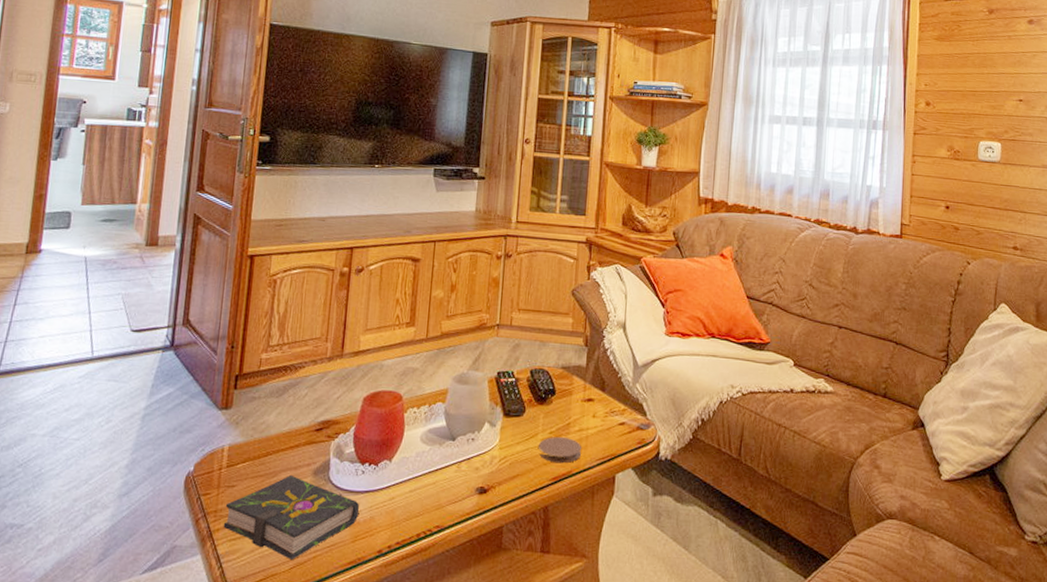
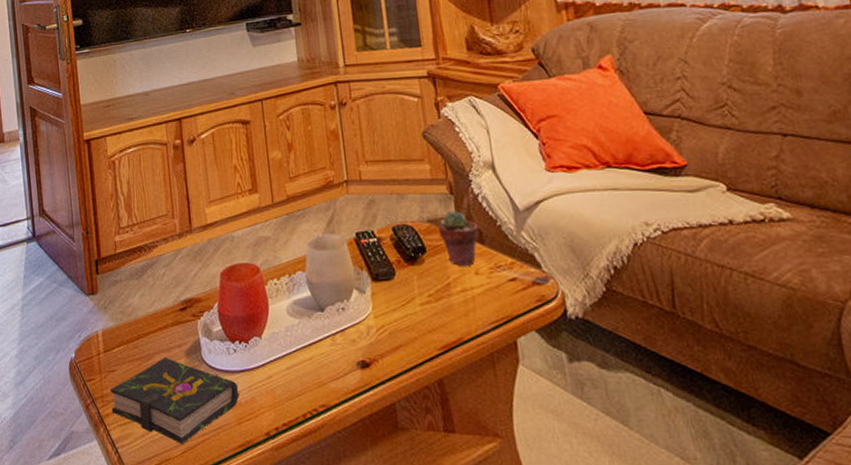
coaster: present [539,437,582,464] -> none [418,300,471,330]
potted succulent: none [569,361,603,410] -> present [438,211,479,267]

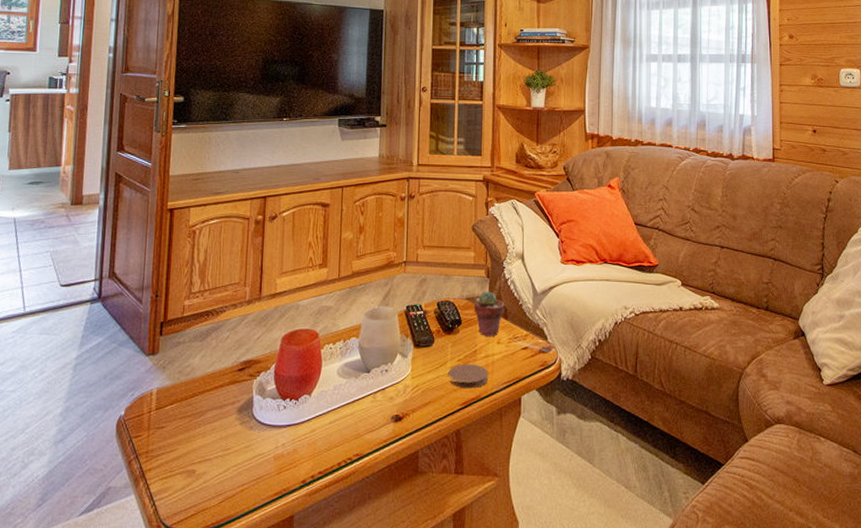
book: present [110,356,239,445] -> none [154,413,282,495]
coaster: none [418,300,471,330] -> present [448,364,489,389]

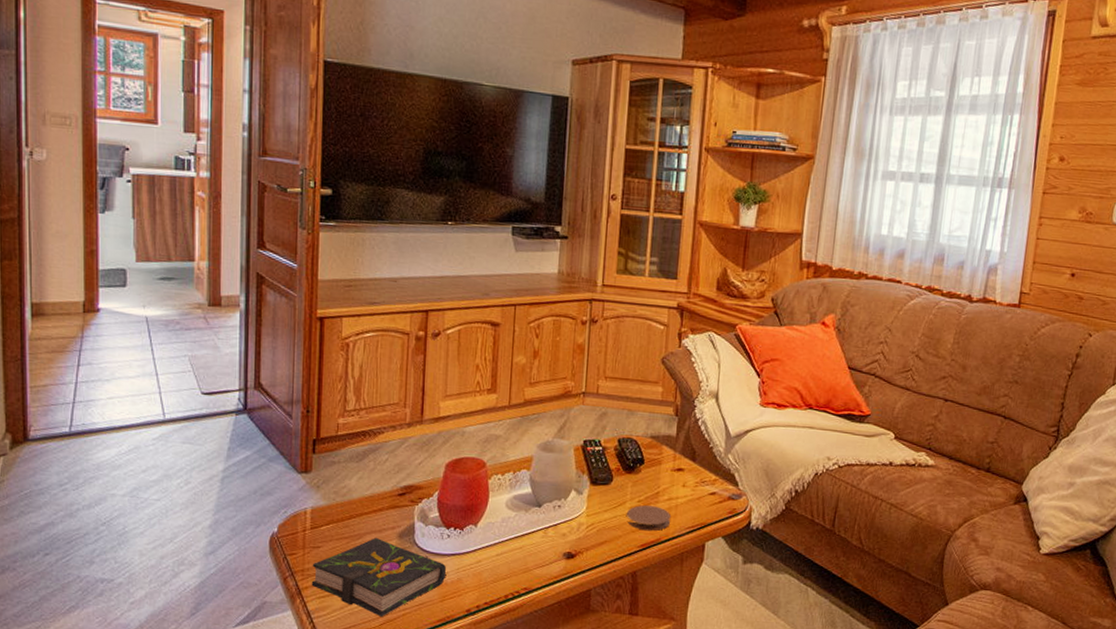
book: none [154,413,282,495] -> present [311,537,446,617]
potted succulent: present [474,291,505,337] -> none [659,430,694,480]

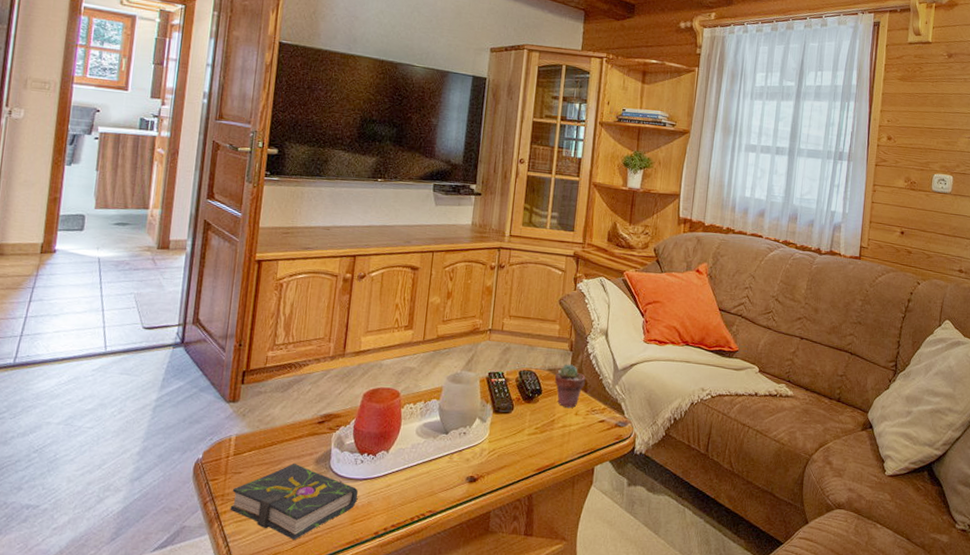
coaster: present [627,505,672,531] -> none [525,432,565,456]
potted succulent: none [659,430,694,480] -> present [555,364,586,409]

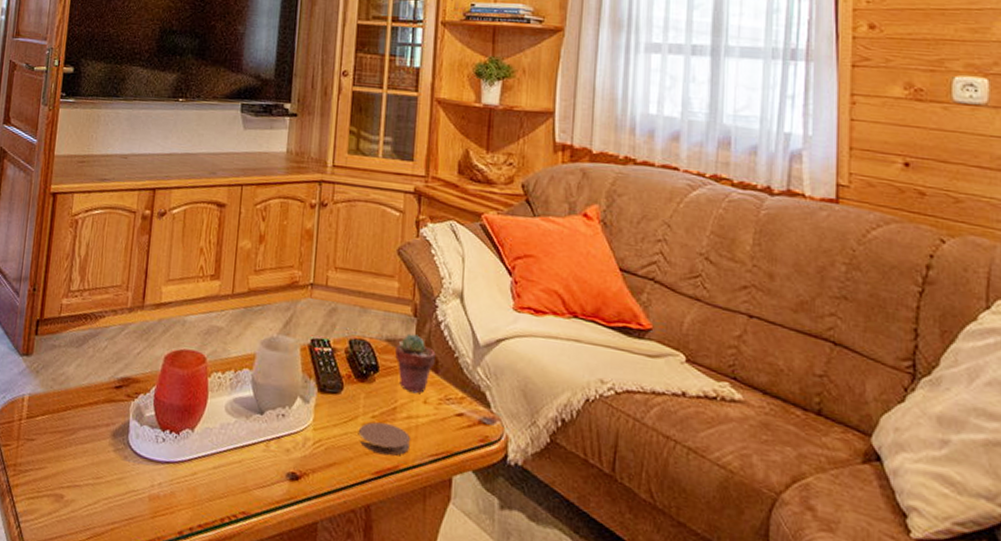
book: present [230,463,358,541] -> none [22,433,159,530]
coaster: none [525,432,565,456] -> present [359,422,411,456]

